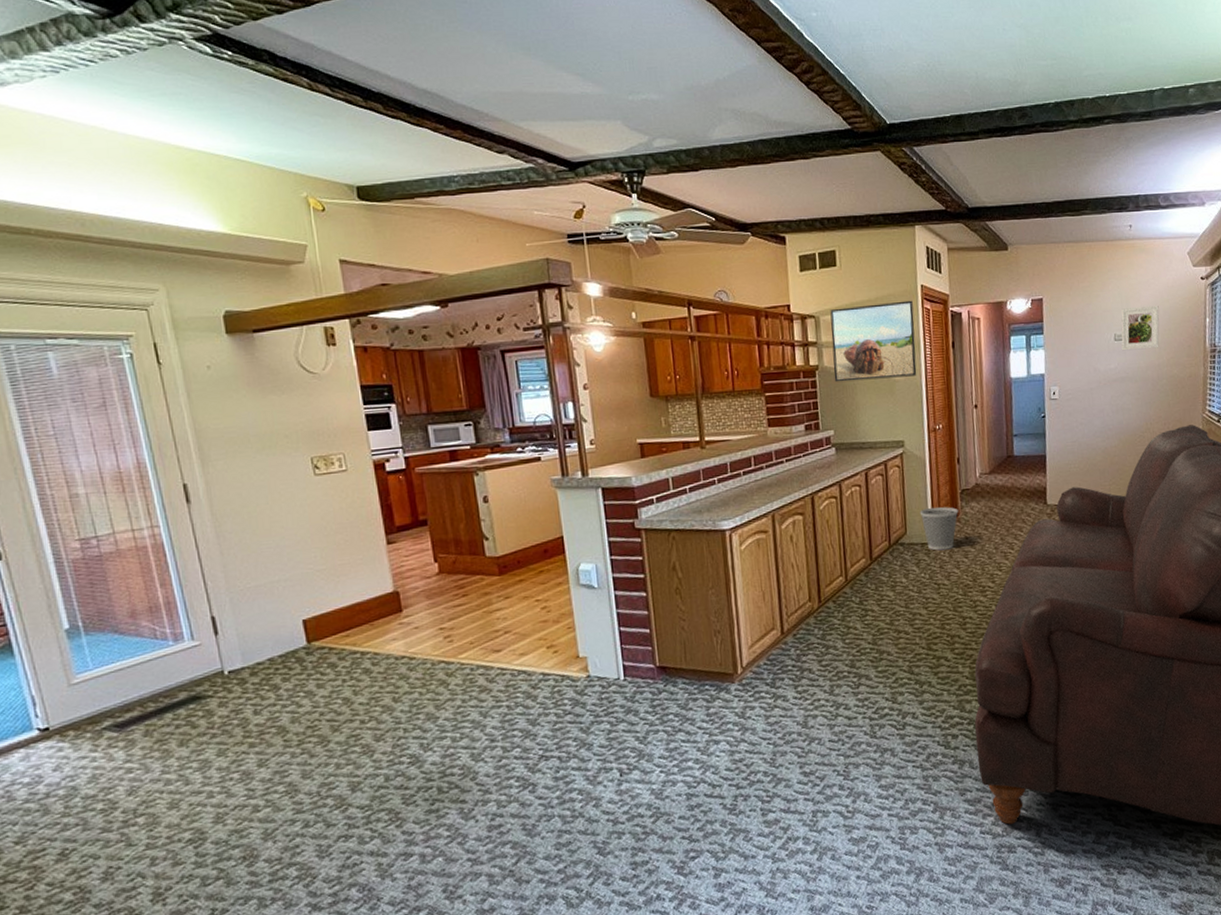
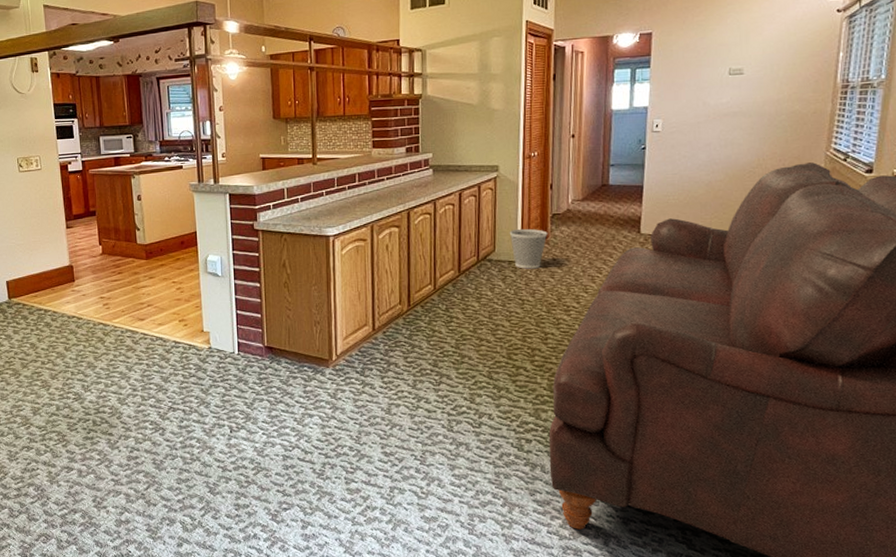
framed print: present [830,300,917,382] -> none [436,35,517,110]
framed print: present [1121,305,1159,351] -> none [736,38,784,85]

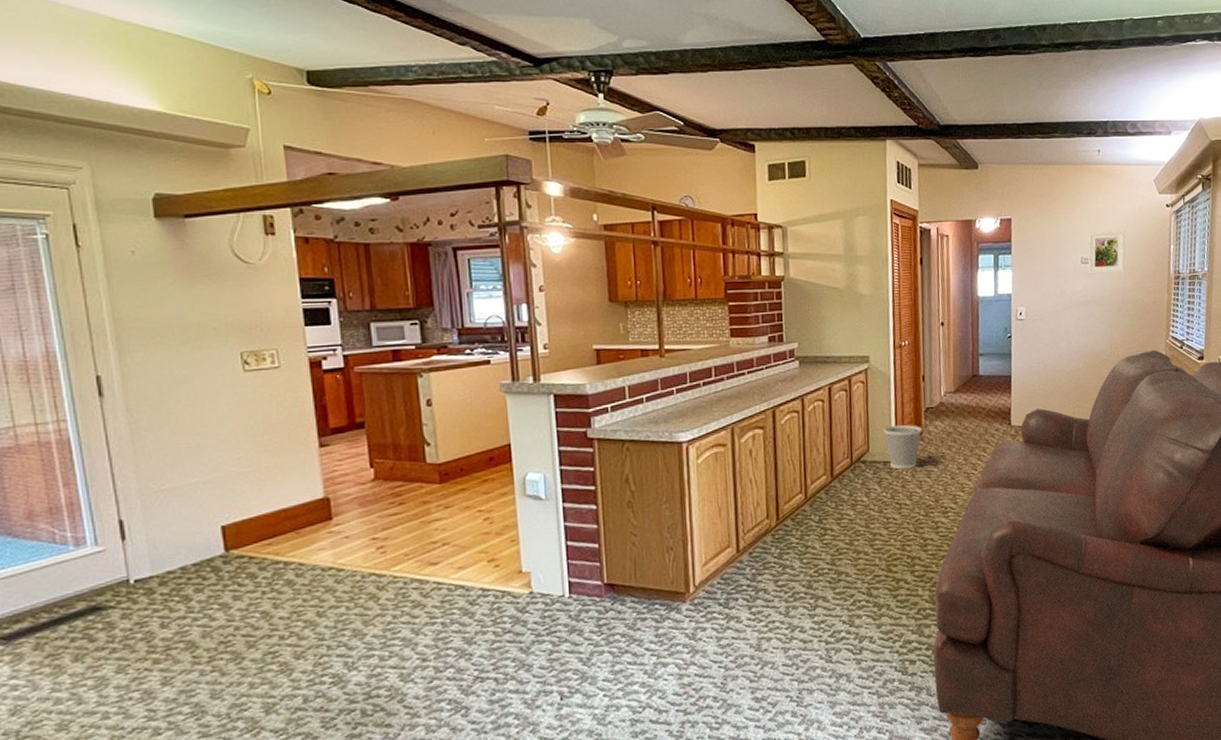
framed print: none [736,38,784,85] -> present [1087,230,1126,274]

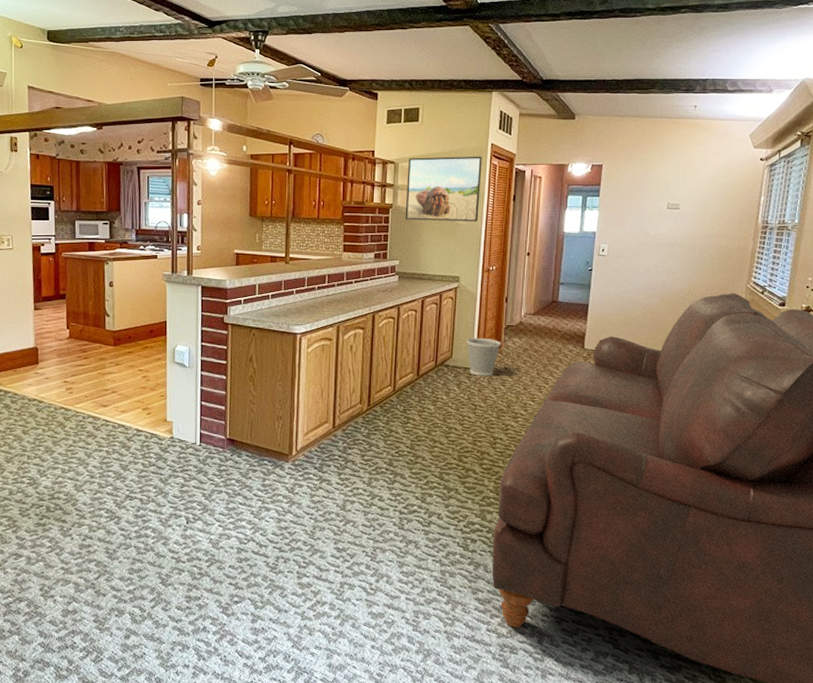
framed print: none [798,214,884,294] -> present [405,156,482,222]
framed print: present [1087,230,1126,274] -> none [674,180,715,220]

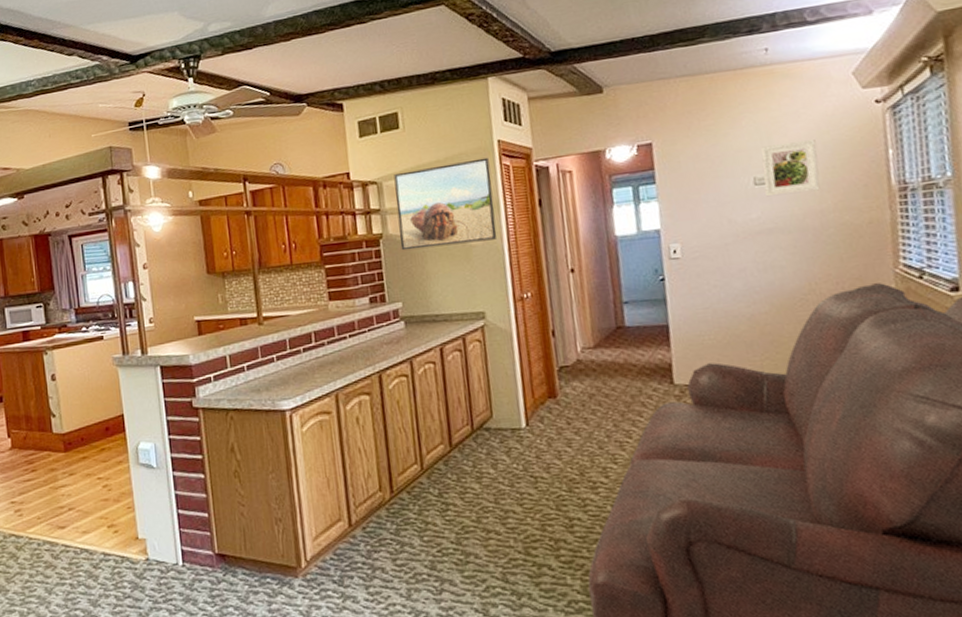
wastebasket: present [466,337,501,376] -> none [507,386,557,438]
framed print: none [674,180,715,220] -> present [761,138,820,197]

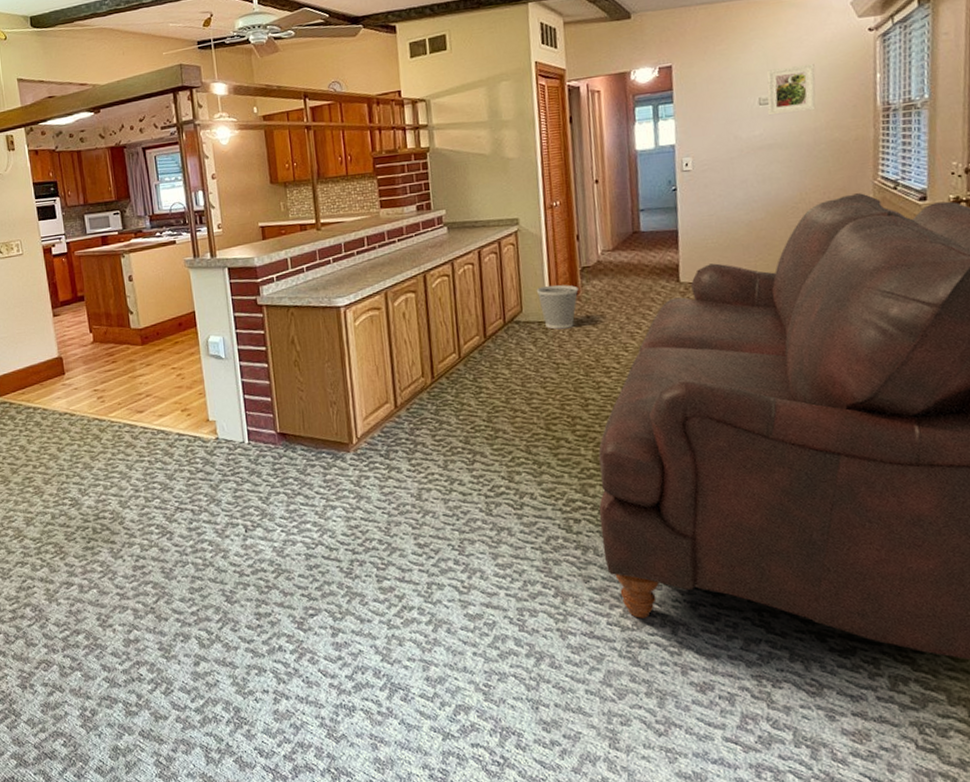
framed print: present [393,157,497,251] -> none [441,77,532,163]
wastebasket: none [507,386,557,438] -> present [536,284,579,330]

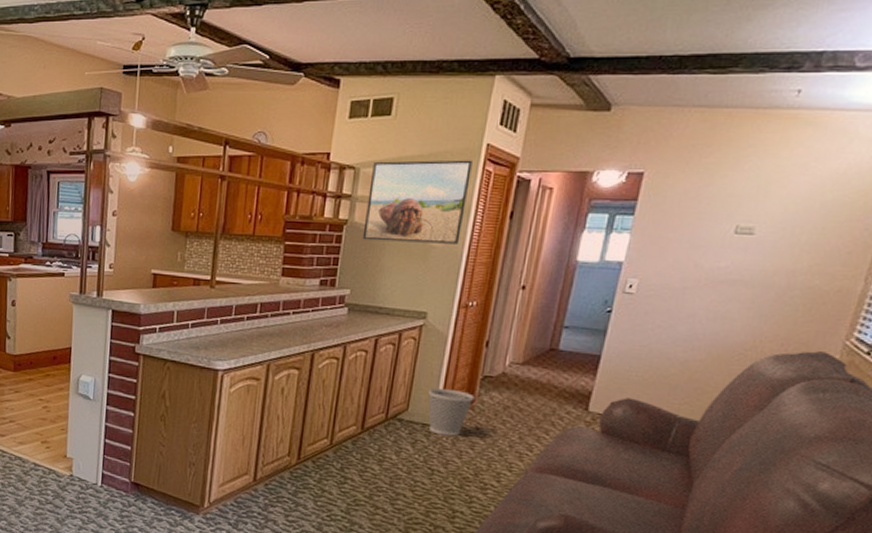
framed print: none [441,77,532,163] -> present [362,160,473,244]
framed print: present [766,63,816,116] -> none [742,195,815,250]

